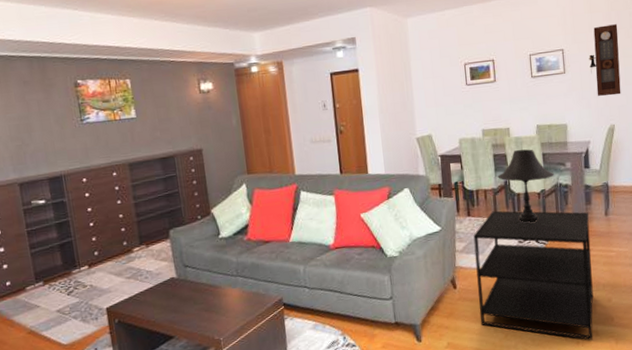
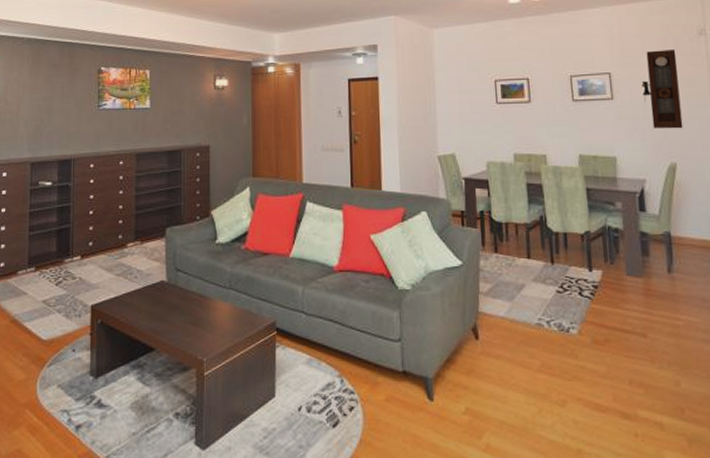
side table: present [473,210,594,341] -> none [501,250,656,436]
table lamp: present [497,149,554,223] -> none [531,181,601,269]

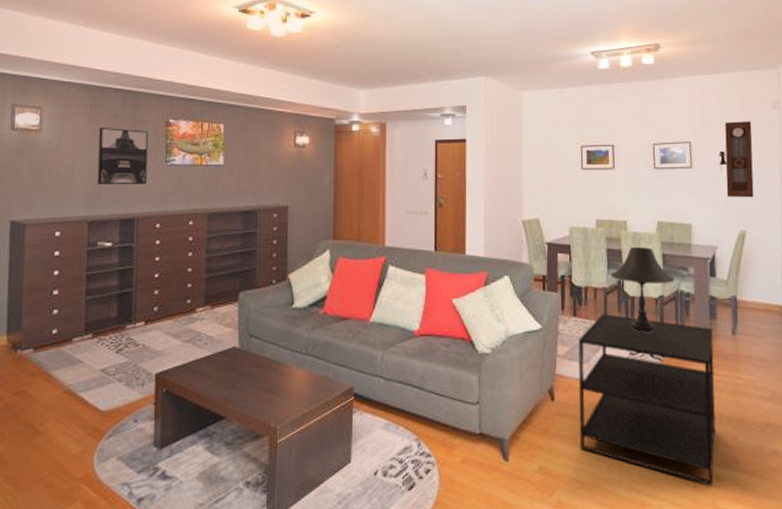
wall art: none [38,76,83,129] -> present [97,128,148,185]
side table: none [501,250,656,436] -> present [578,314,716,487]
table lamp: none [531,181,601,269] -> present [610,247,675,332]

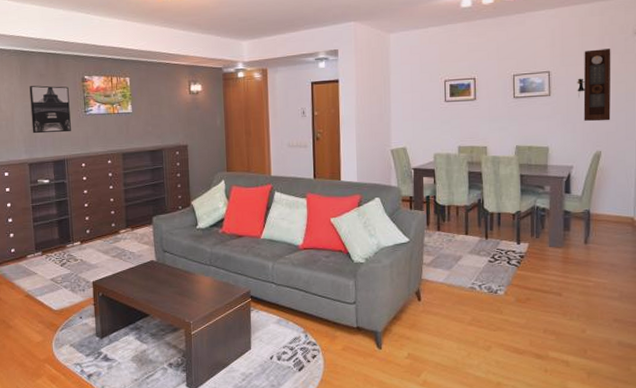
side table: present [578,314,716,487] -> none [442,228,567,371]
table lamp: present [610,247,675,332] -> none [471,169,531,243]

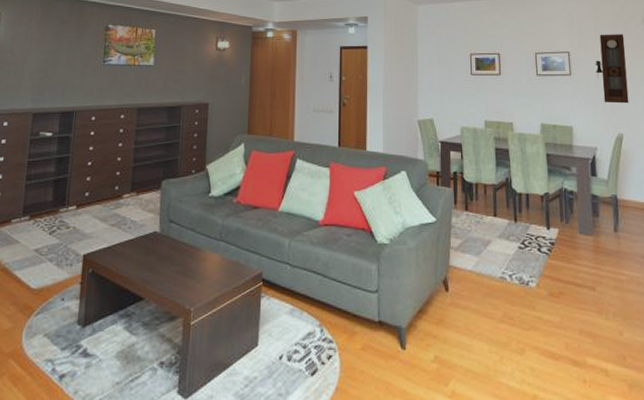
wall art: present [29,85,71,134] -> none [43,31,90,82]

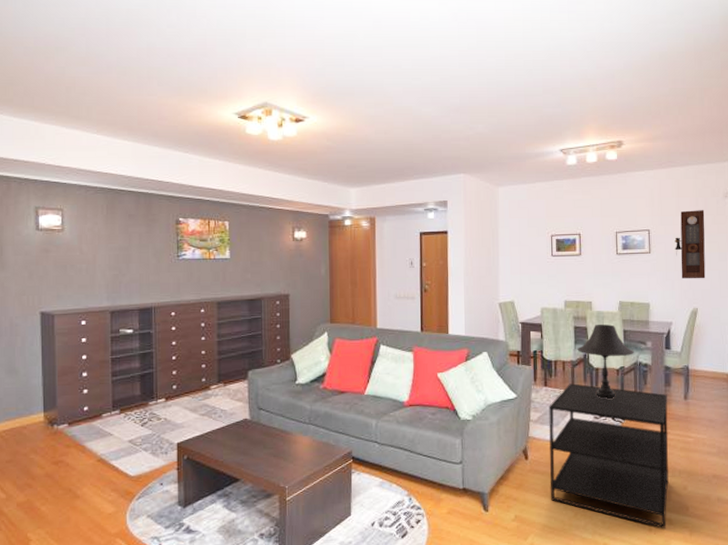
side table: none [470,209,602,382] -> present [549,383,669,529]
table lamp: none [499,147,559,227] -> present [577,324,634,399]

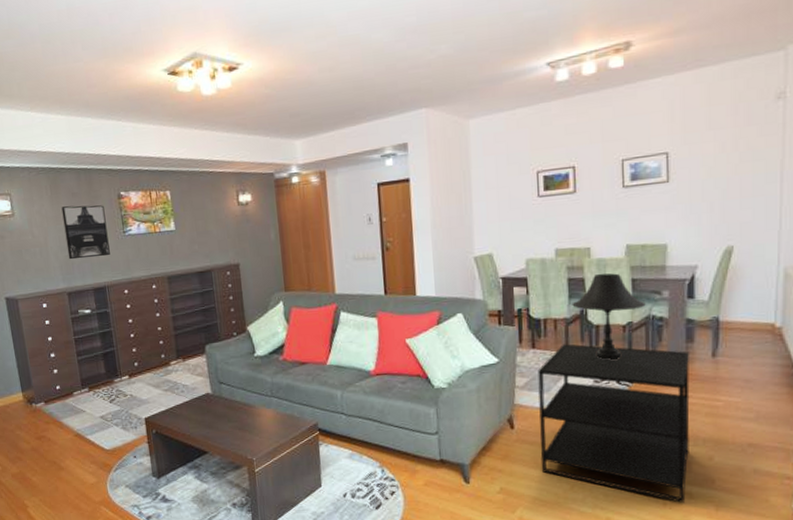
wall art: none [116,227,161,279] -> present [61,205,110,260]
pendulum clock: present [674,210,706,279] -> none [703,119,747,211]

